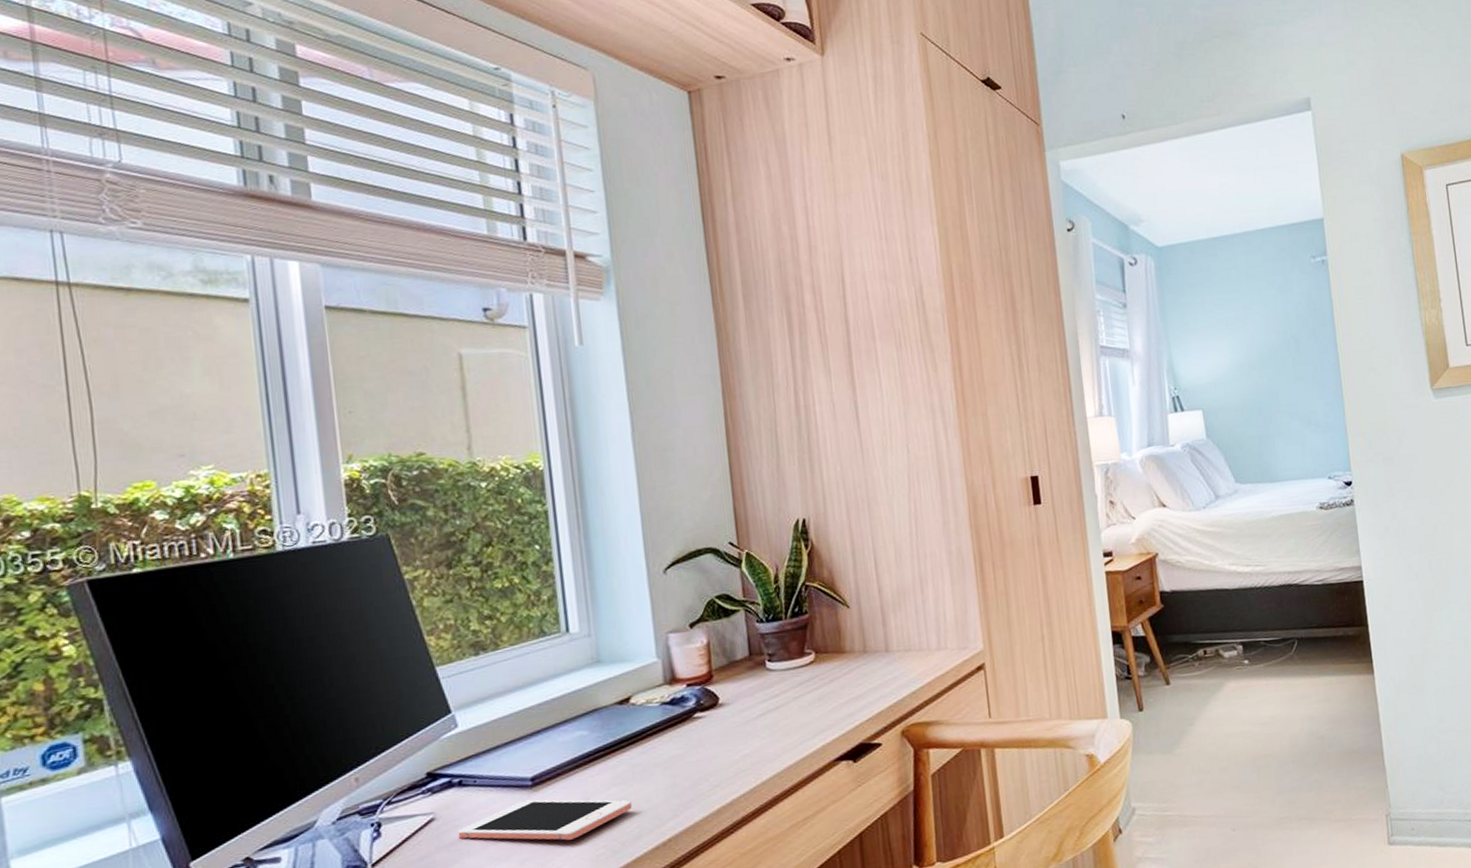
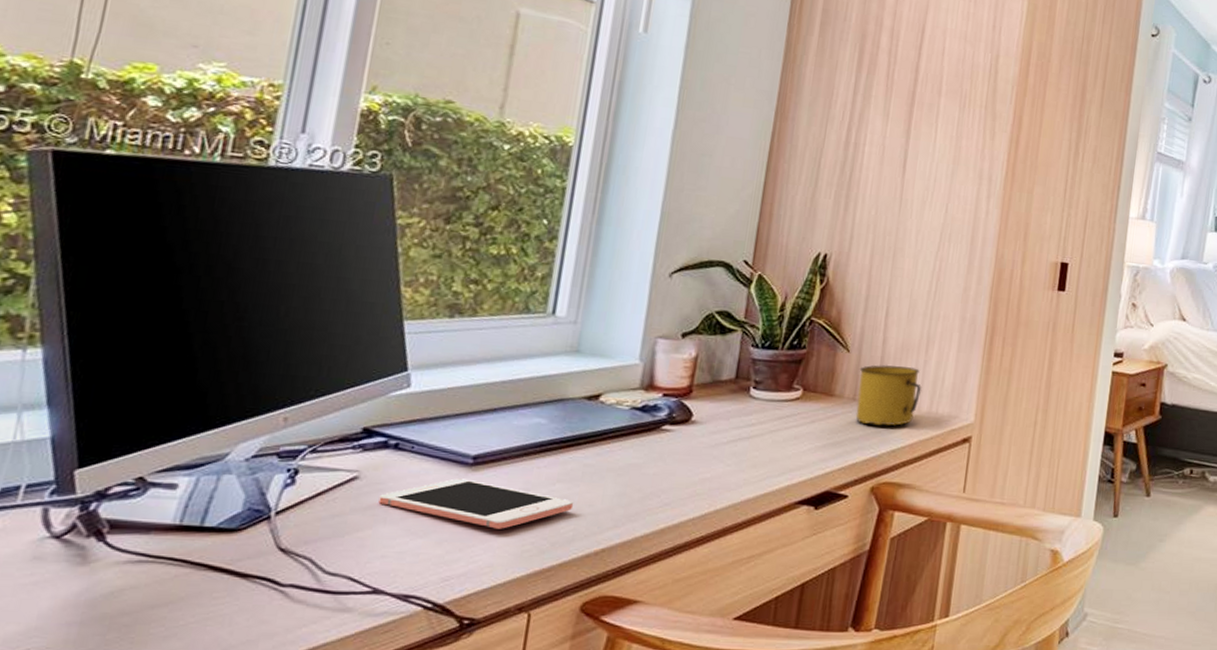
mug: none [862,609,927,673] -> present [855,364,922,426]

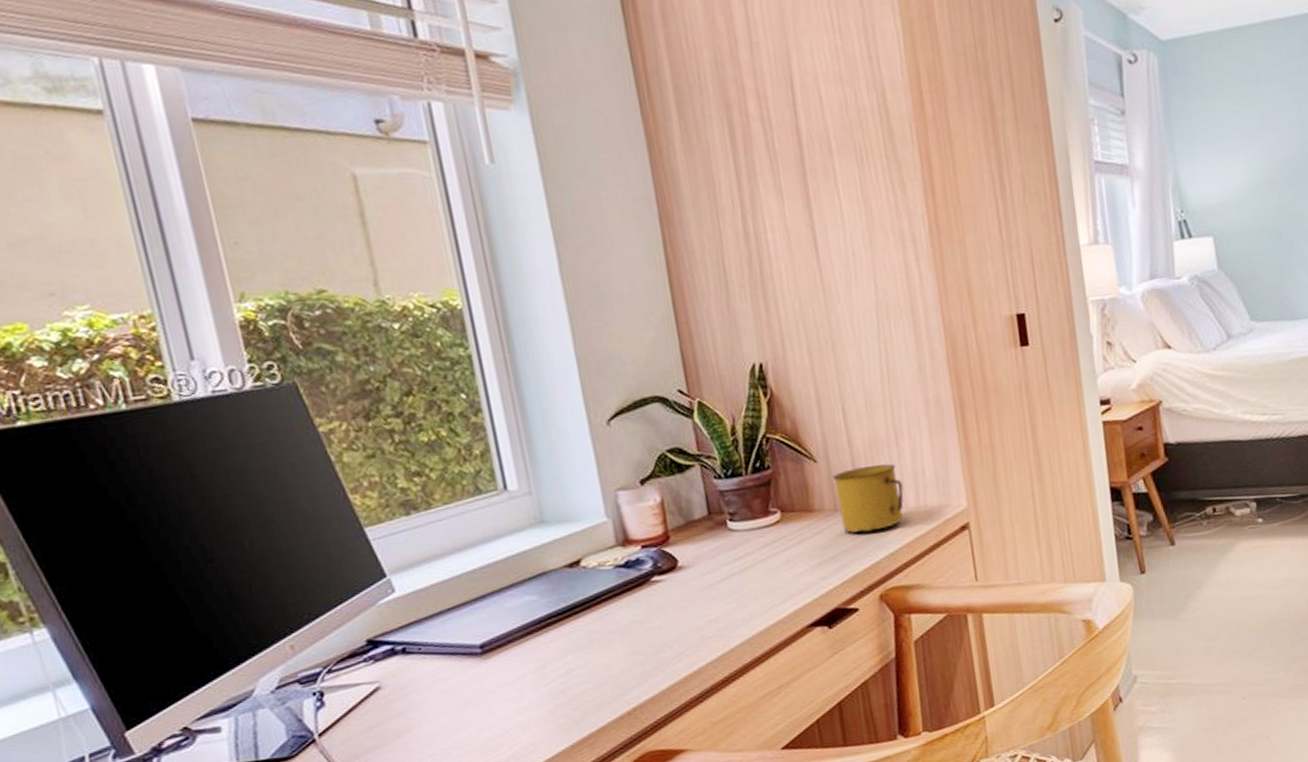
cell phone: present [378,478,574,529] -> none [406,668,592,710]

